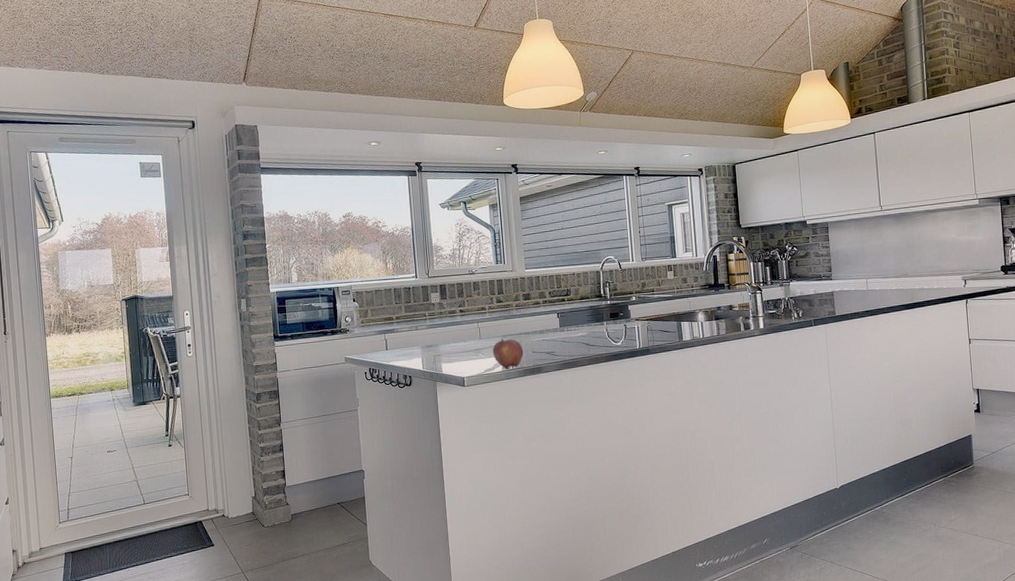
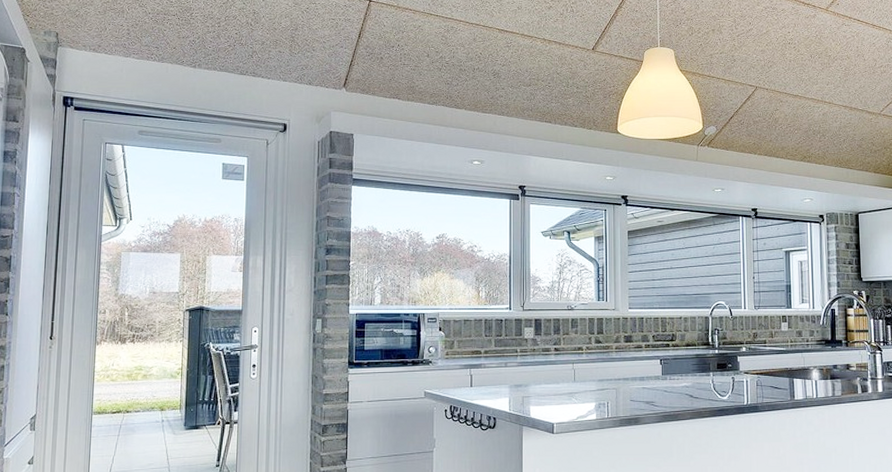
fruit: present [492,338,523,368] -> none [586,383,620,416]

